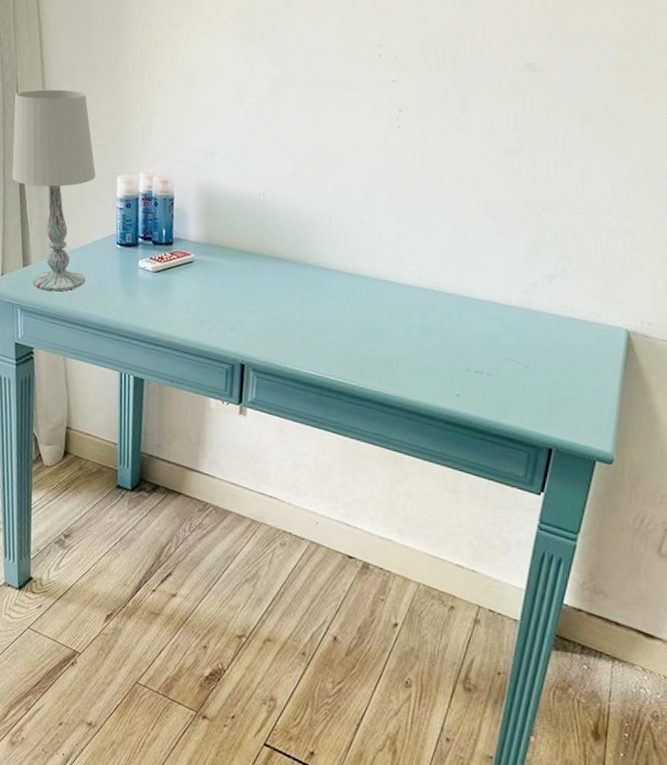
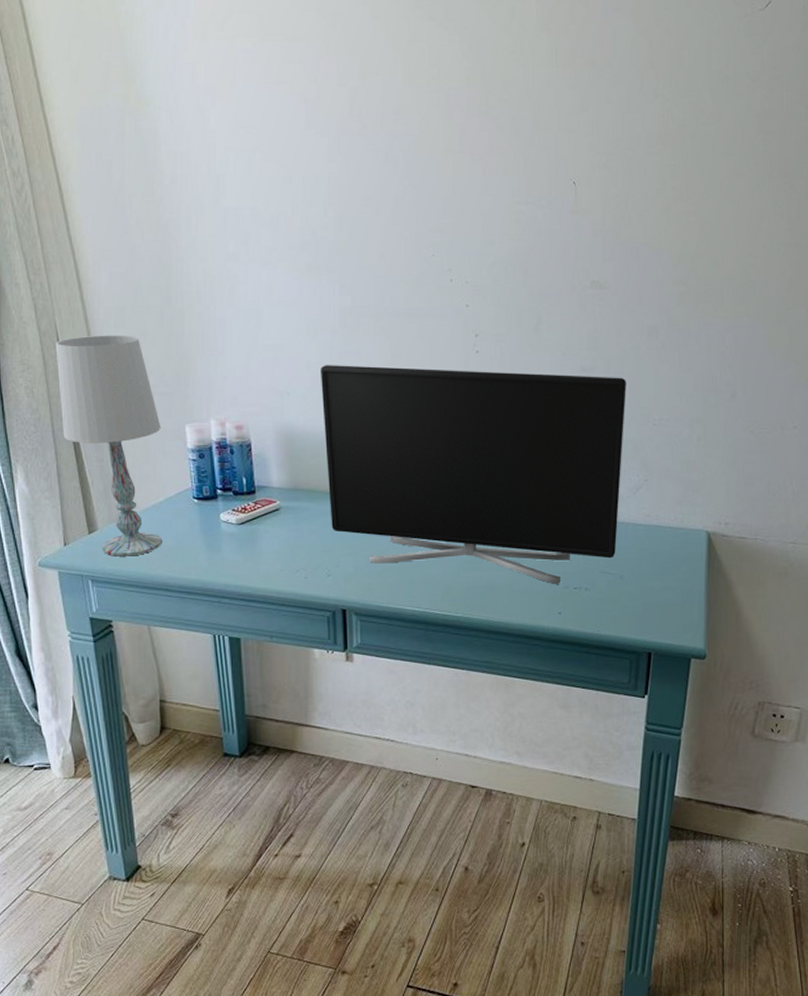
monitor: none [239,129,552,366] -> present [320,365,626,584]

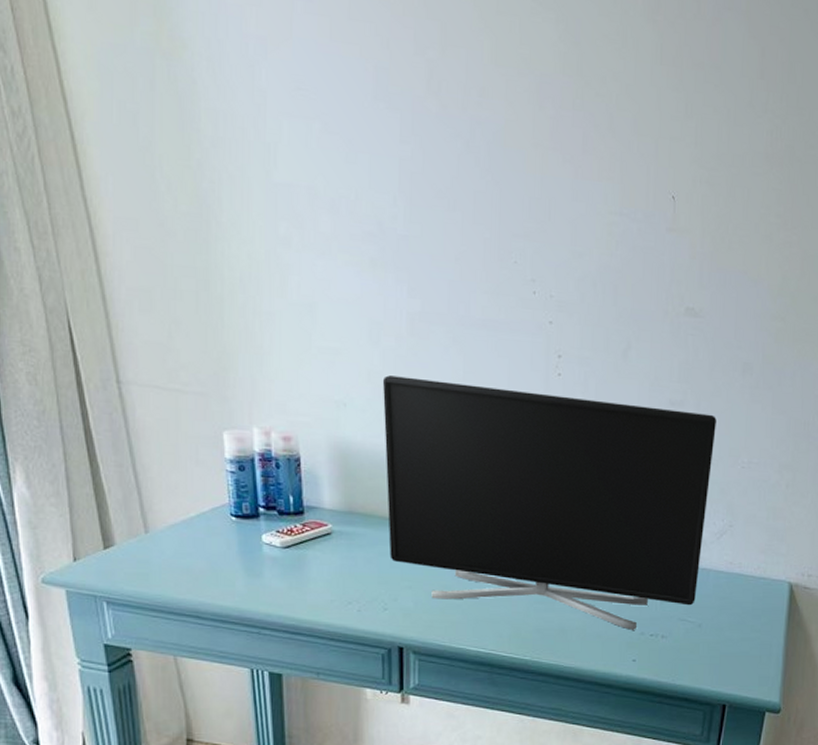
table lamp: present [55,335,162,557] -> none [65,318,194,577]

